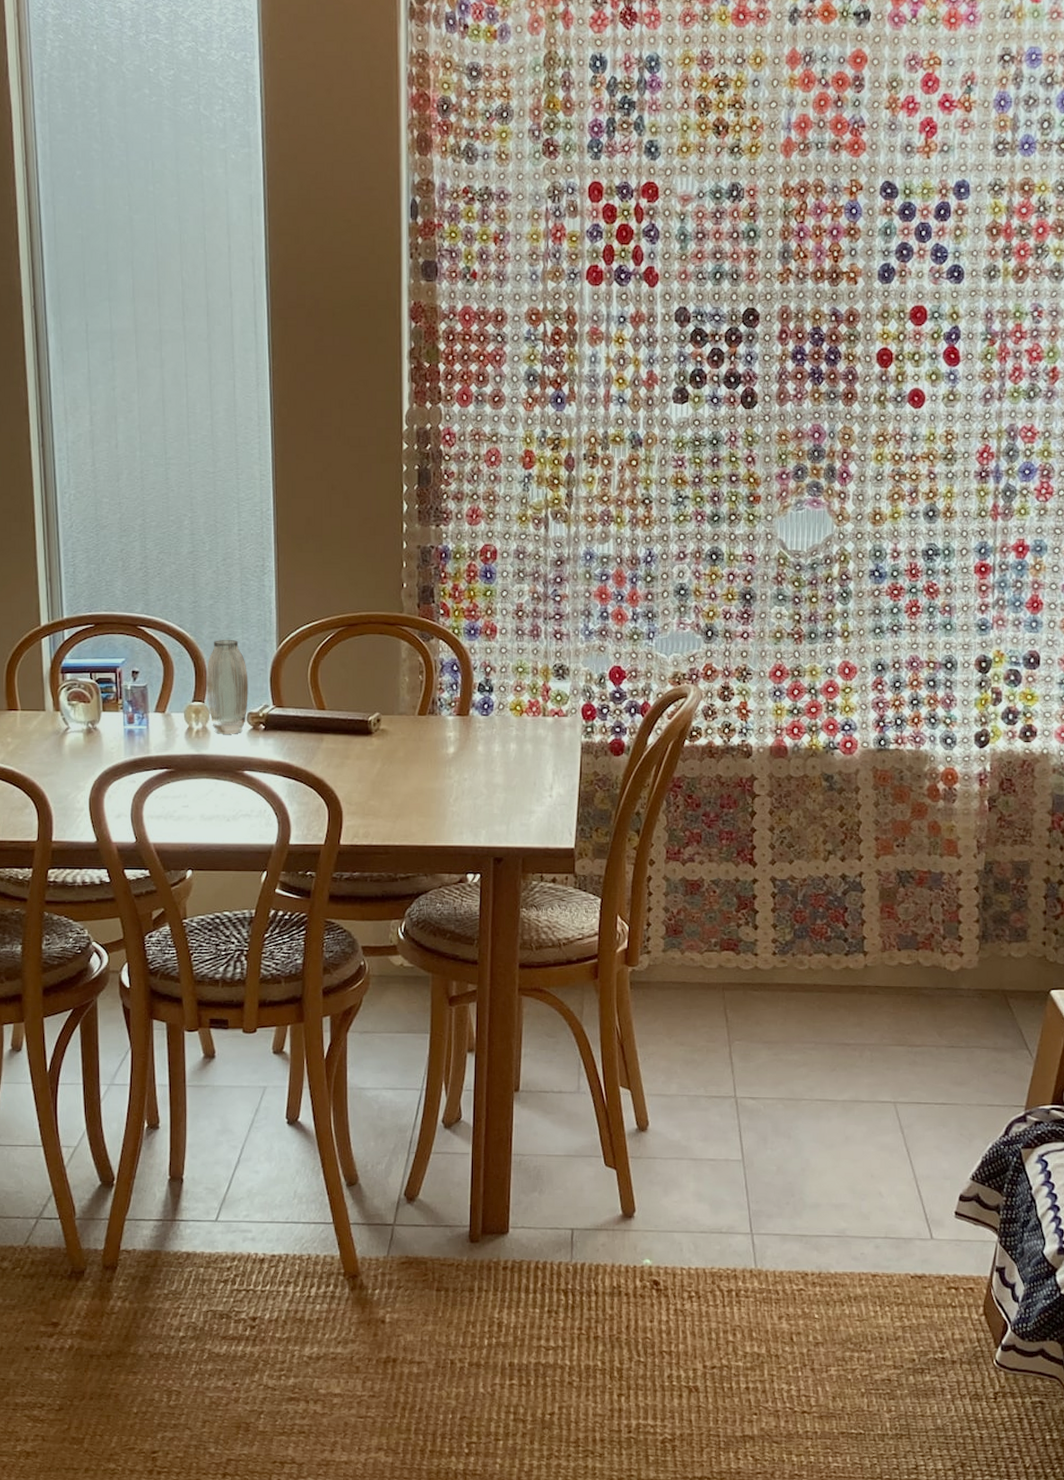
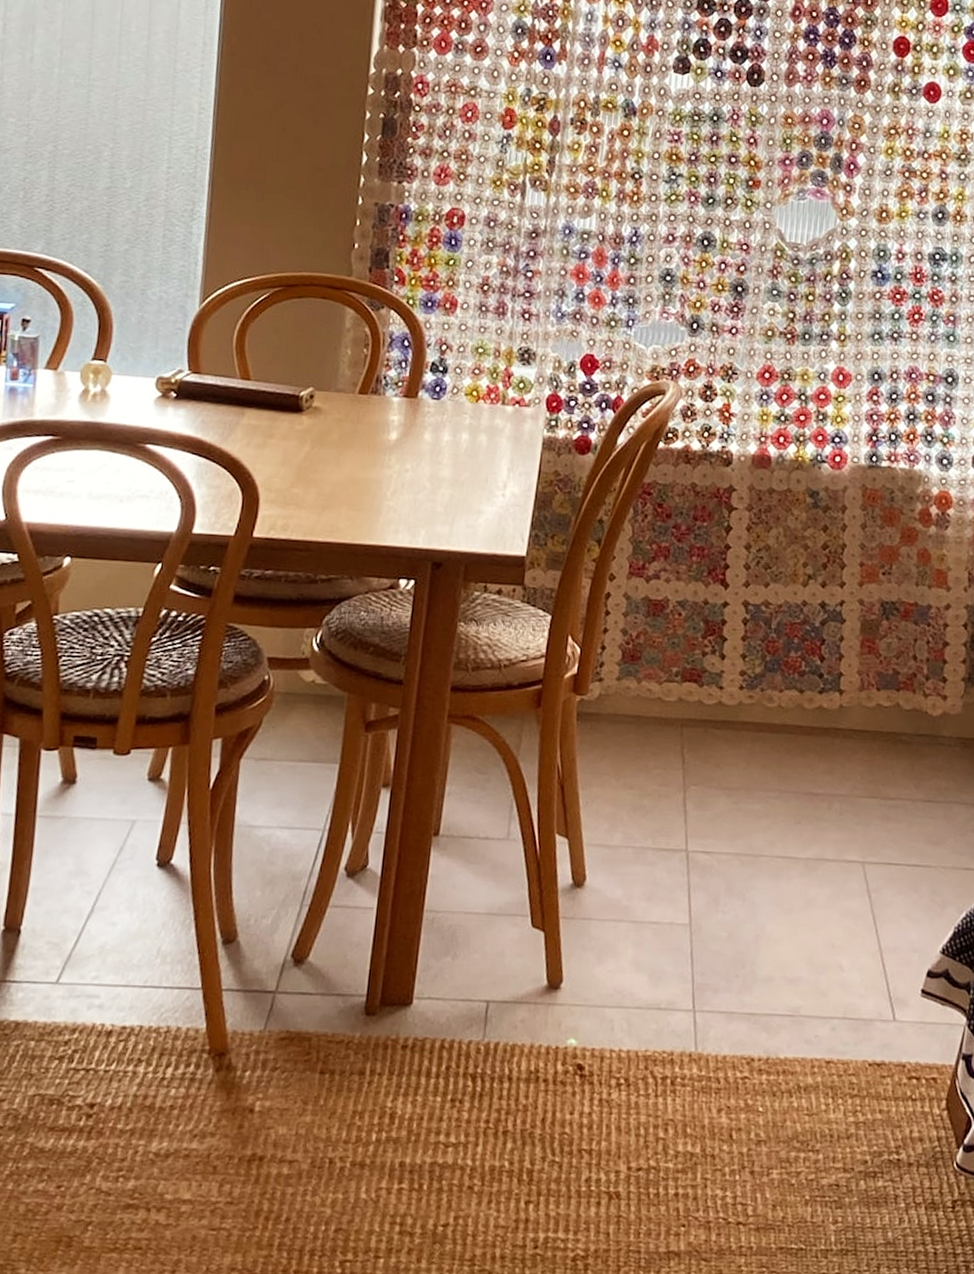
vase: present [206,640,248,734] -> none [110,290,162,401]

